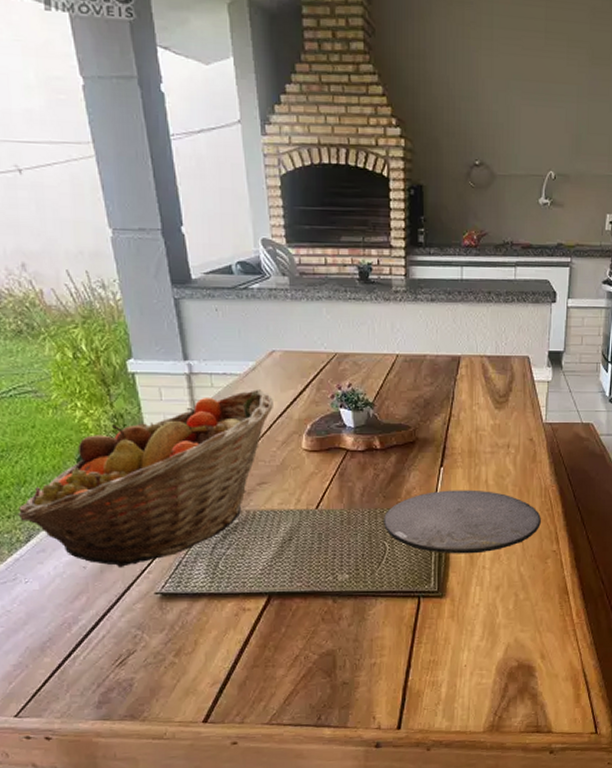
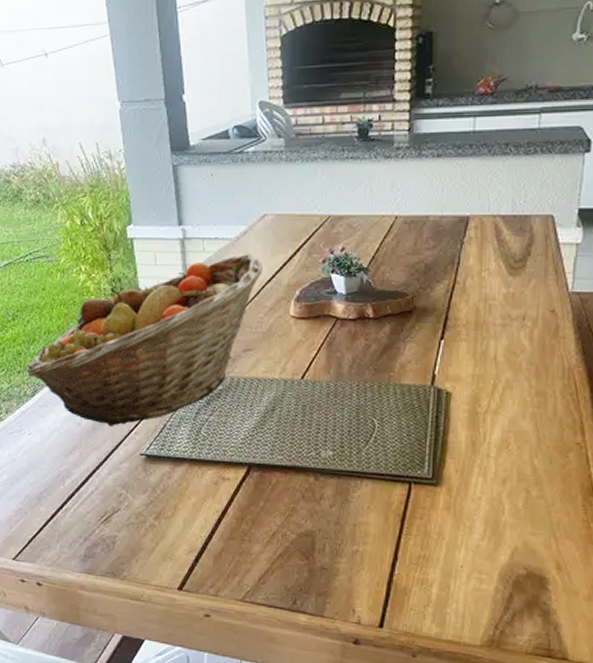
plate: present [383,489,541,554] -> none [372,365,562,440]

